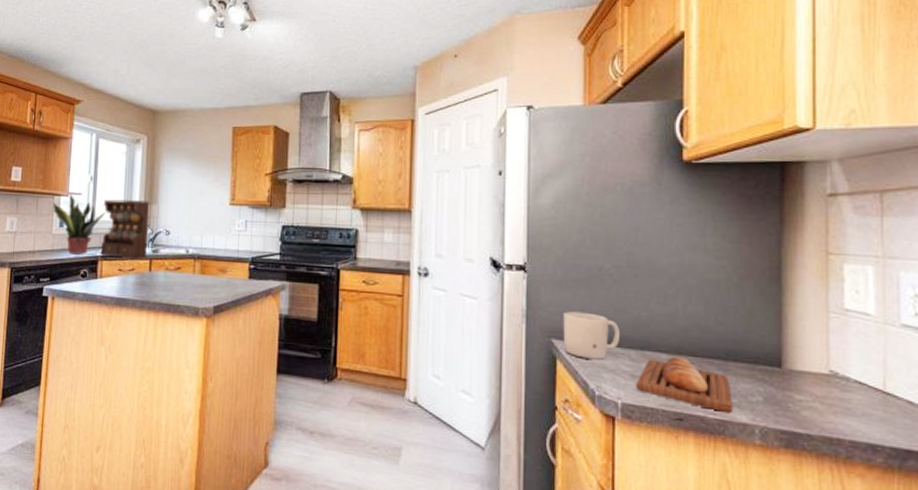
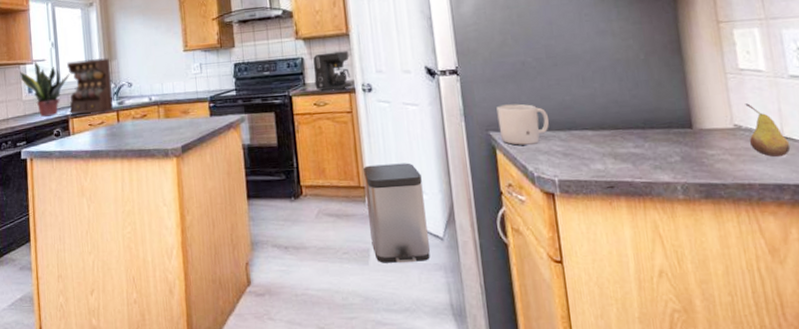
coffee maker: none [367,227,409,270] -> present [312,51,352,91]
pedal bin: none [405,356,470,470] -> present [362,162,430,264]
bread loaf: present [636,357,734,414] -> none [568,132,656,176]
fruit: none [844,349,892,415] -> present [745,103,791,158]

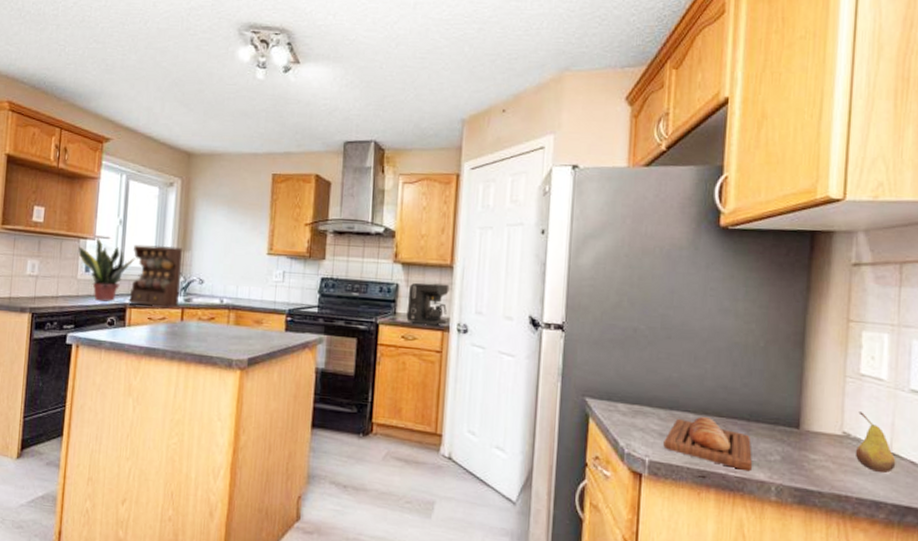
pedal bin: present [362,162,430,264] -> none [438,412,504,524]
mug: present [496,103,550,146] -> none [596,371,652,420]
bread loaf: none [568,132,656,176] -> present [663,417,753,472]

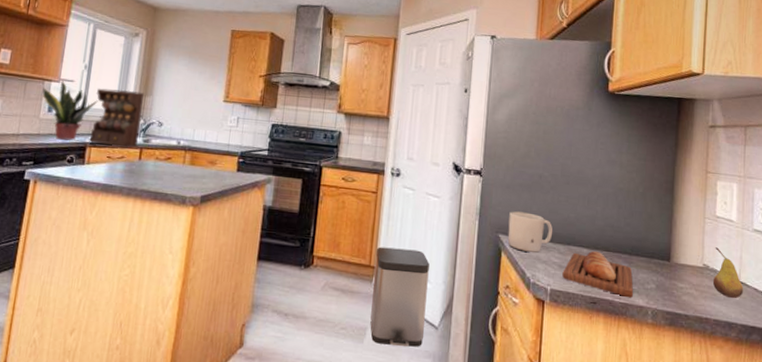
coffee maker: present [406,282,450,326] -> none [347,131,386,170]
pedal bin: none [438,412,504,524] -> present [370,247,430,347]
mug: none [596,371,652,420] -> present [507,211,553,253]

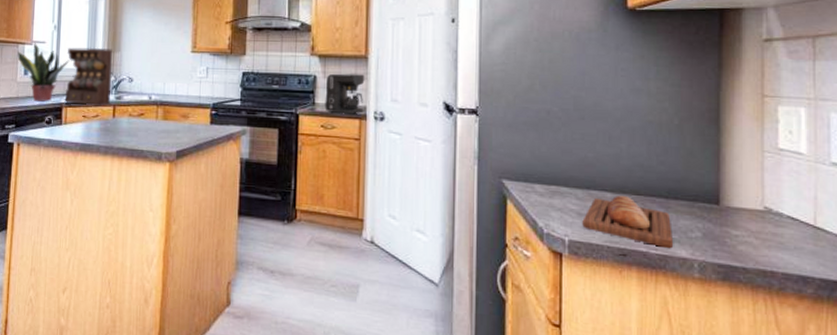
coffee maker: none [347,131,386,170] -> present [325,73,365,115]
pedal bin: present [370,247,430,347] -> none [362,198,424,306]
mug: present [507,211,553,253] -> none [513,153,568,200]
fruit: present [712,247,744,299] -> none [778,186,821,248]

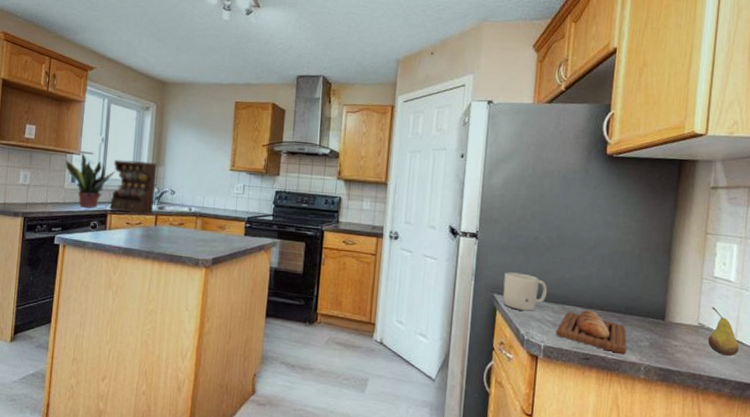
coffee maker: present [325,73,365,115] -> none [347,196,384,233]
mug: none [513,153,568,200] -> present [502,272,548,312]
fruit: none [778,186,821,248] -> present [707,307,740,357]

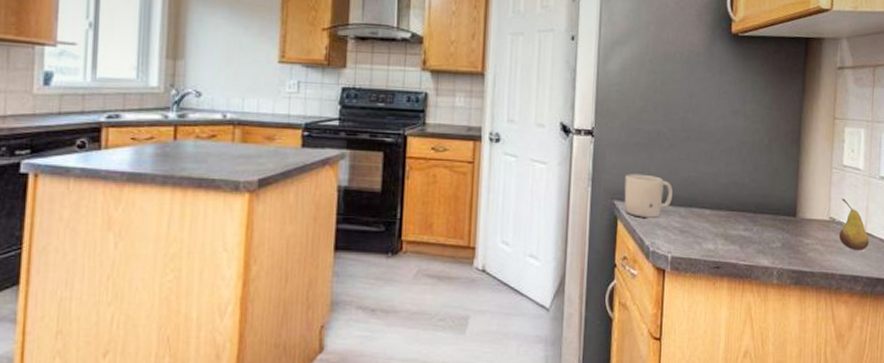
potted plant: present [65,152,116,209] -> none [33,42,112,122]
spice rack: present [109,159,156,215] -> none [104,52,173,126]
bread loaf: present [556,310,627,355] -> none [684,212,759,259]

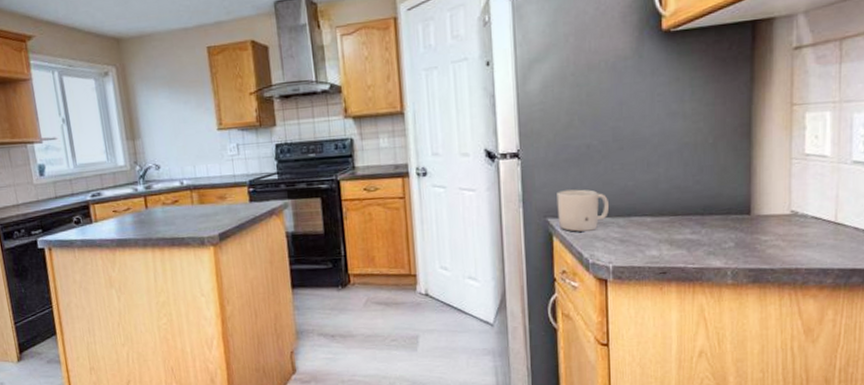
fruit: present [838,198,870,251] -> none [803,189,841,243]

